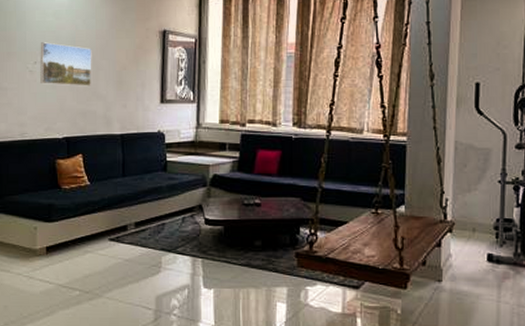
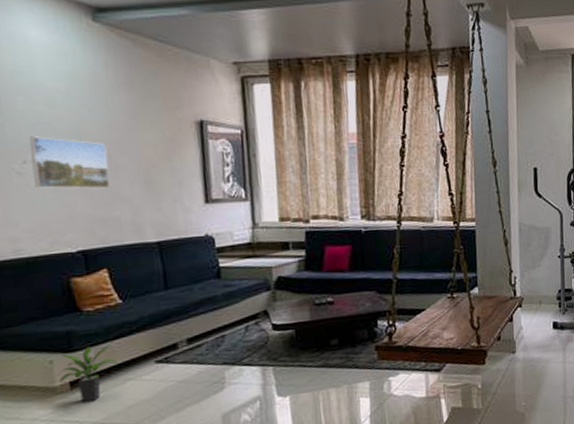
potted plant: none [39,218,82,267] -> present [57,345,118,403]

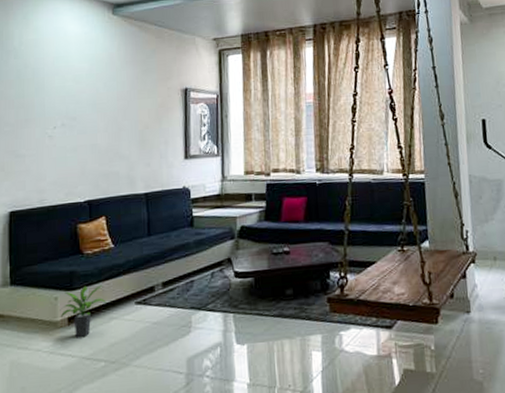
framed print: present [29,136,110,189] -> none [59,106,114,149]

